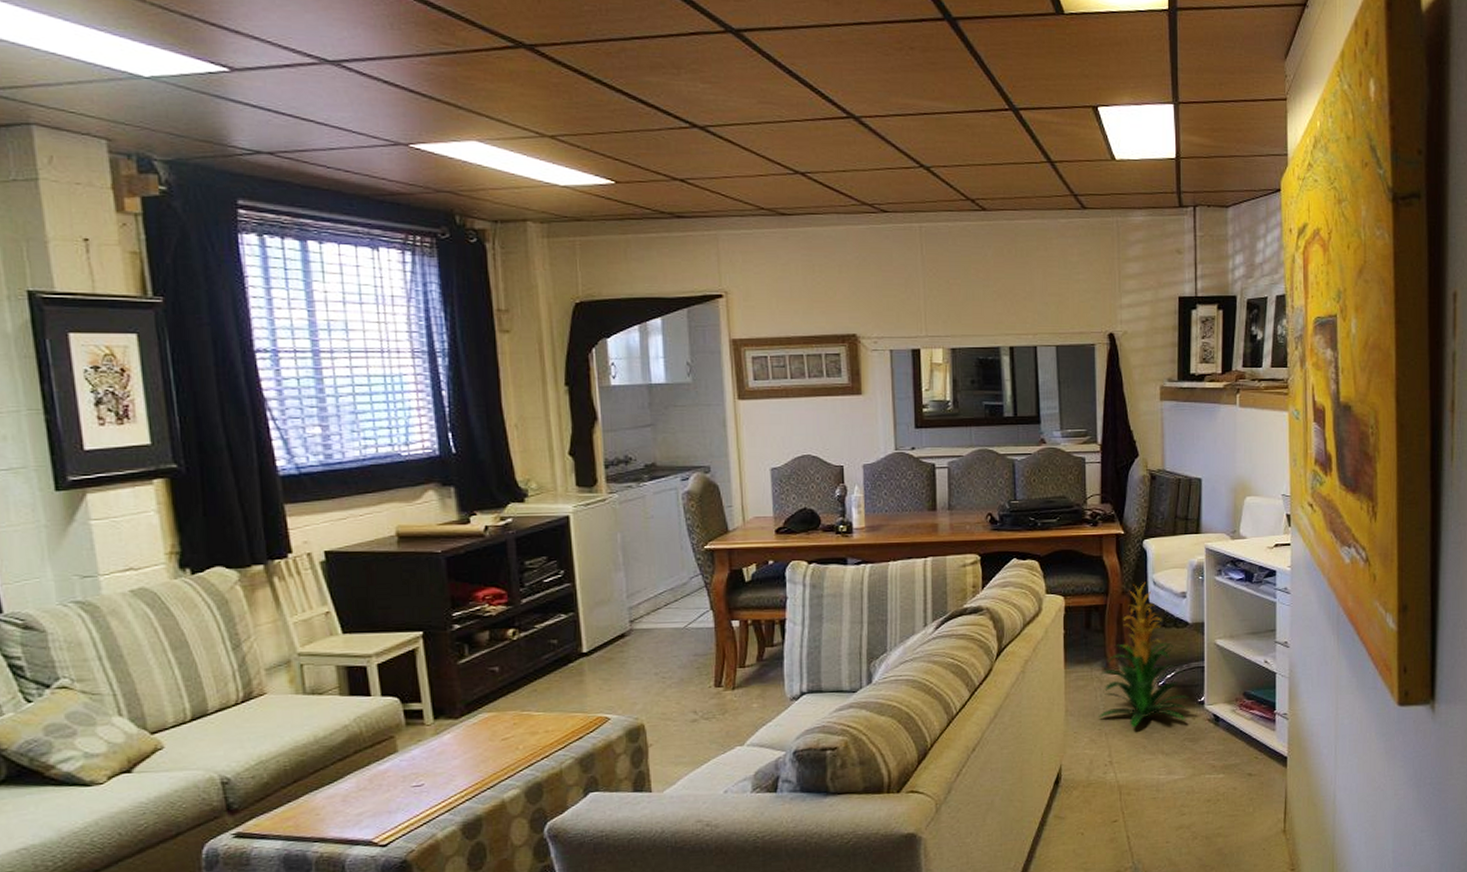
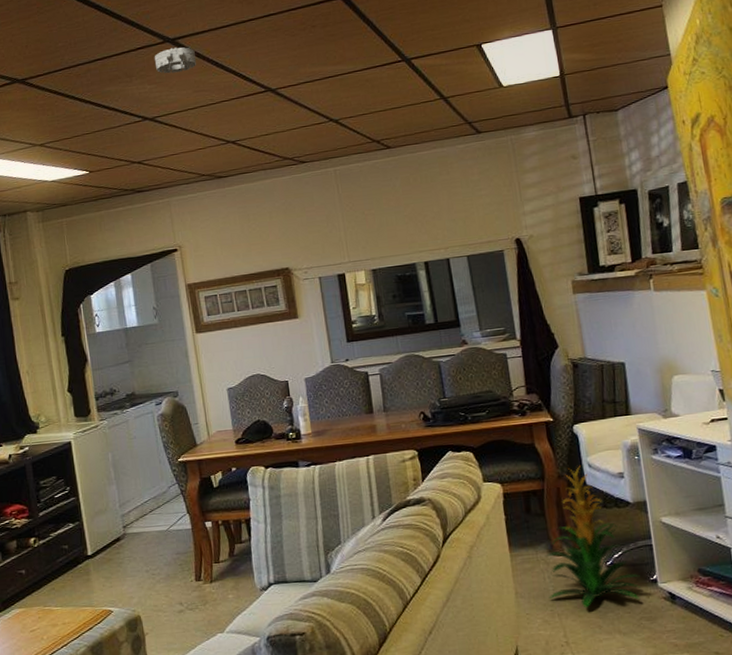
smoke detector: none [711,41,764,75] -> present [154,47,196,74]

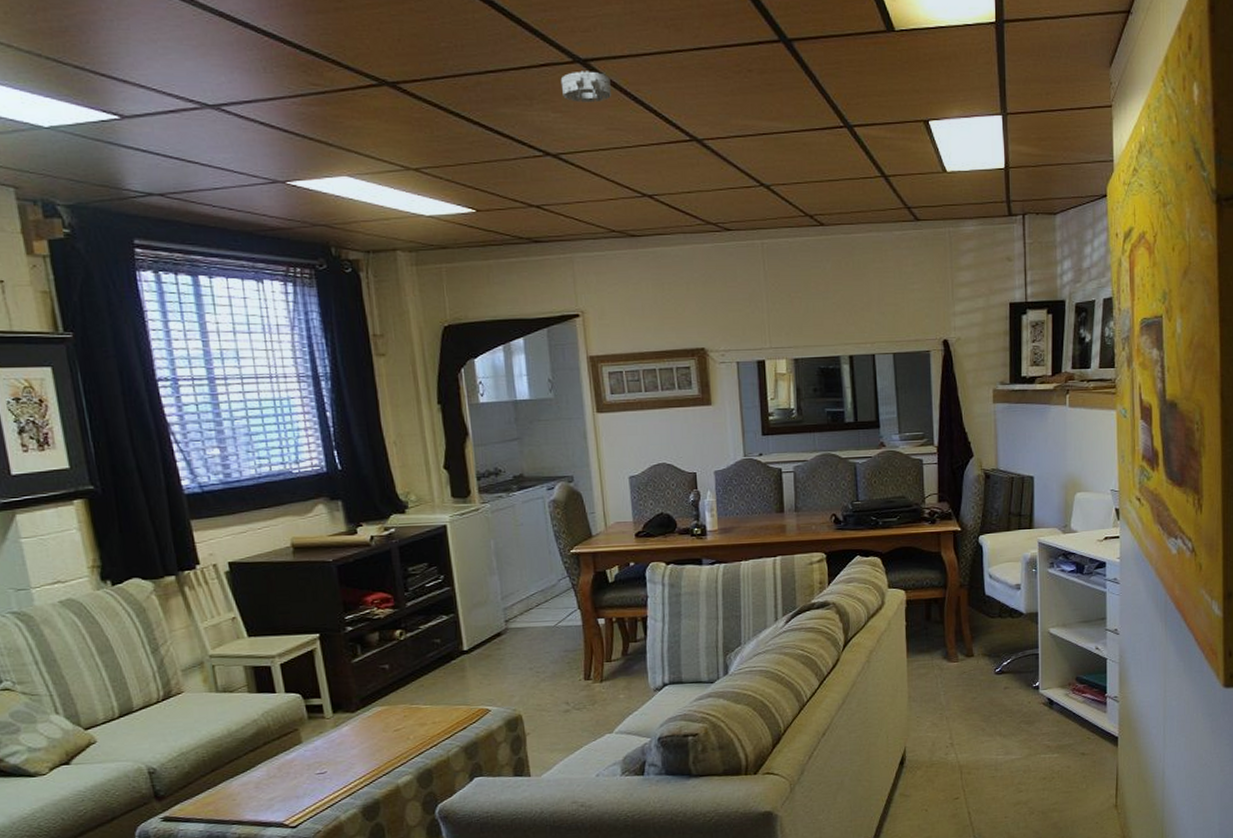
indoor plant: present [546,465,641,608] -> none [939,575,1024,712]

